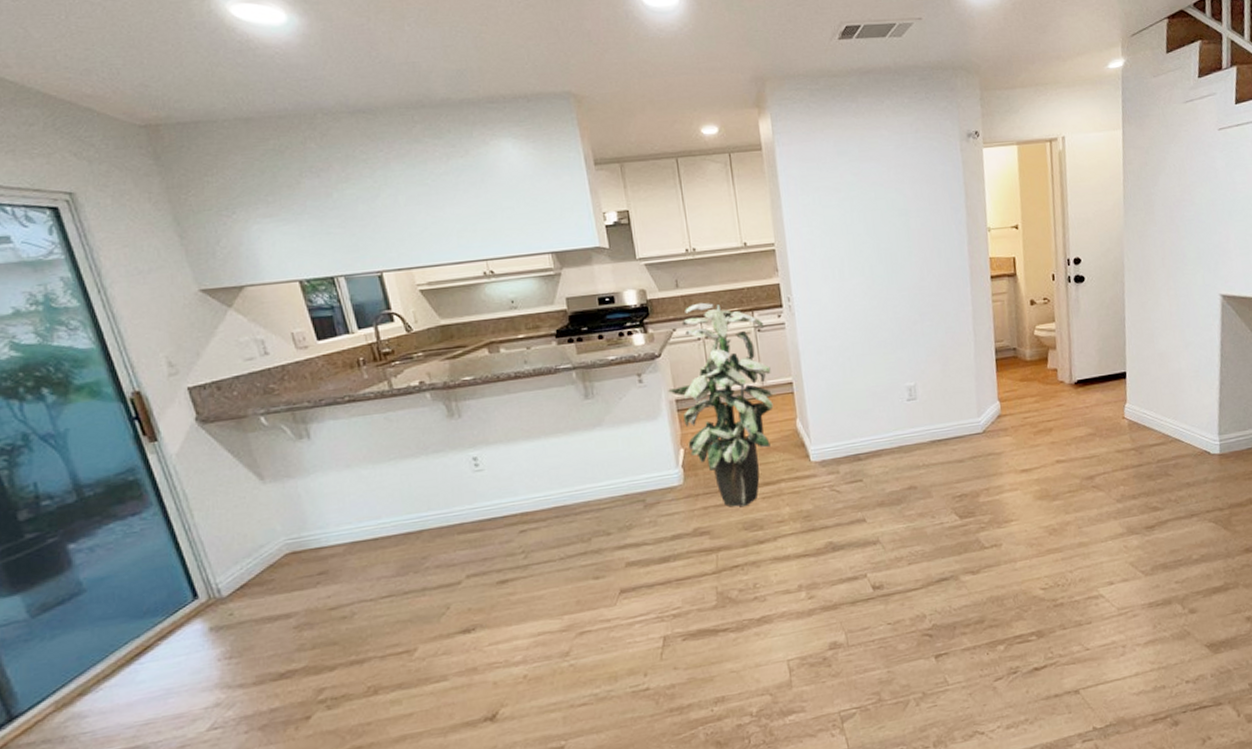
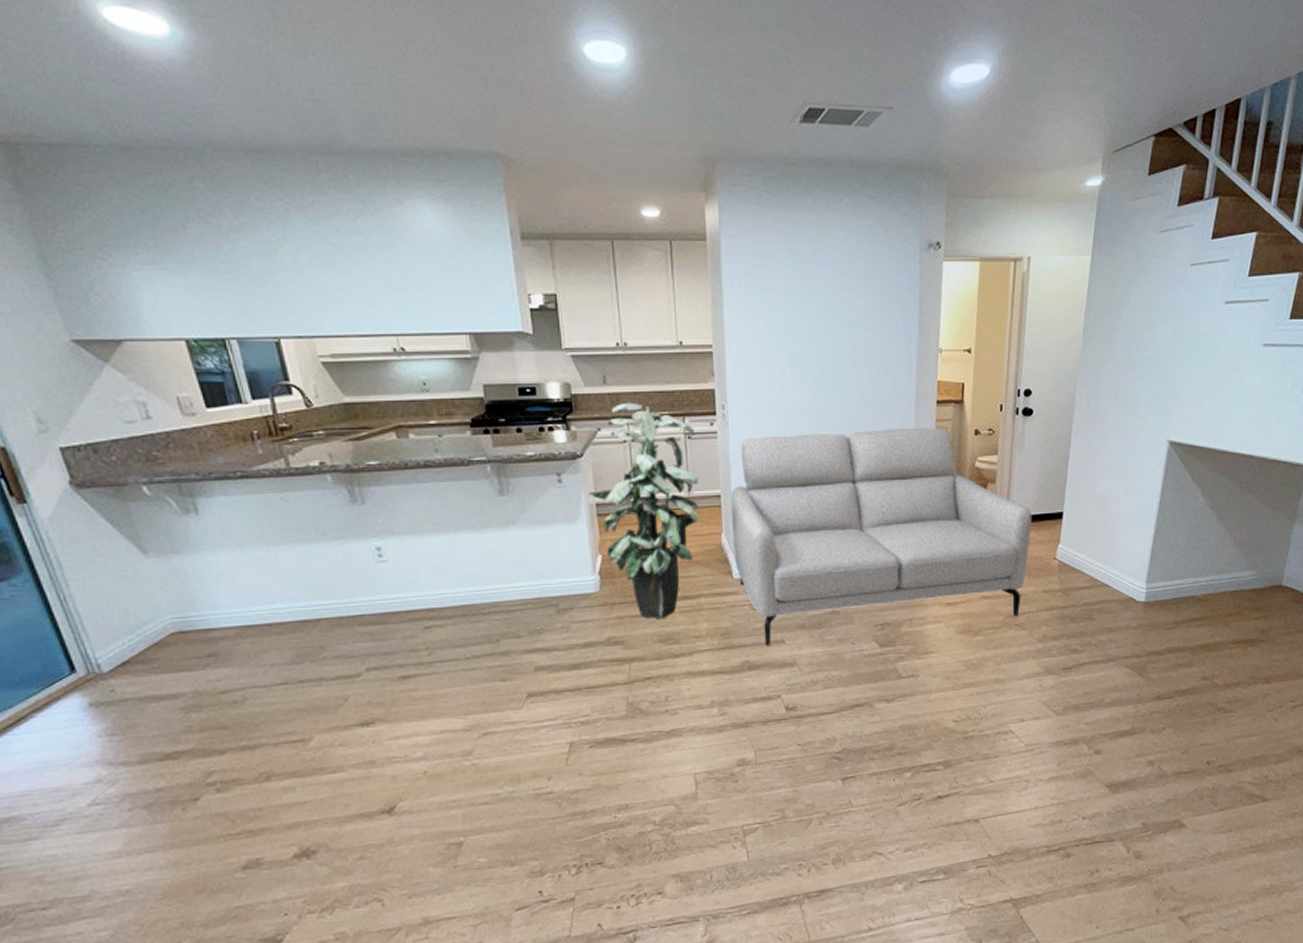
sofa: none [802,301,1097,527] -> present [730,428,1032,647]

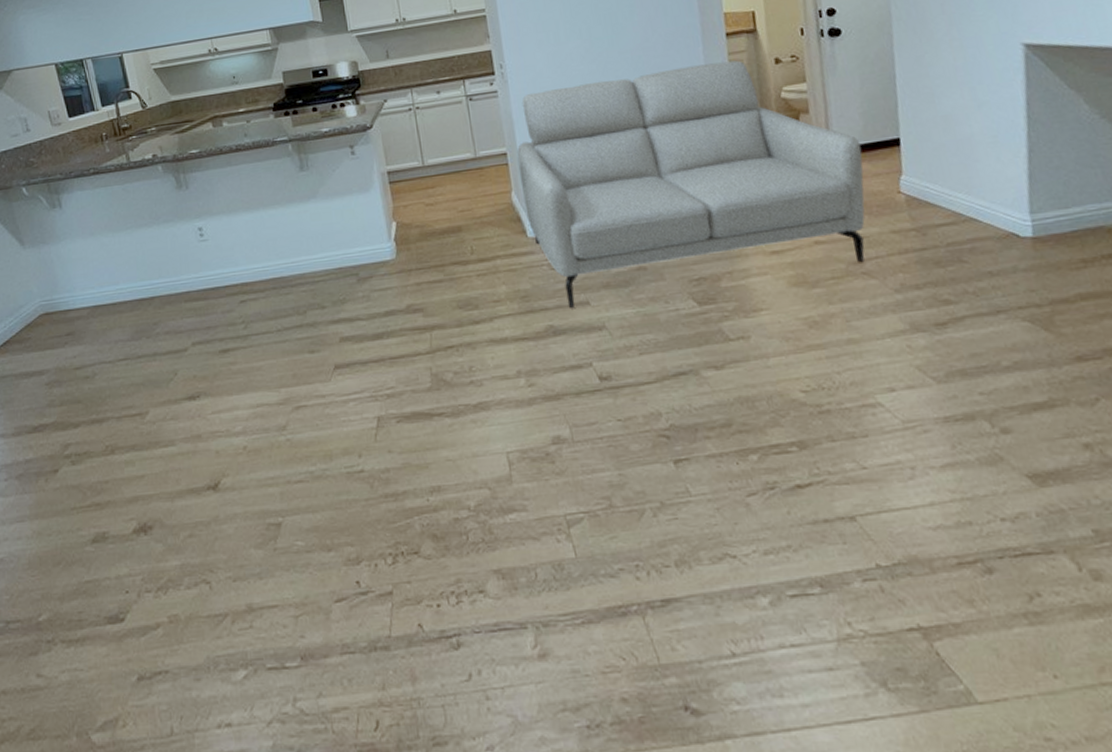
indoor plant: present [589,402,699,619] -> none [380,72,487,284]

